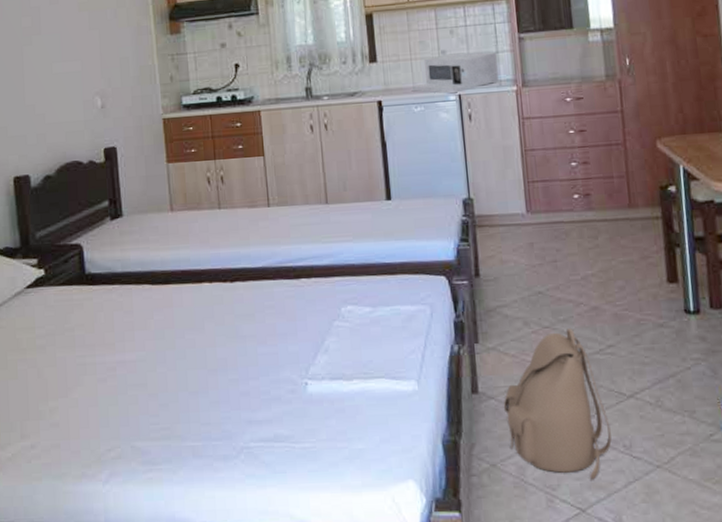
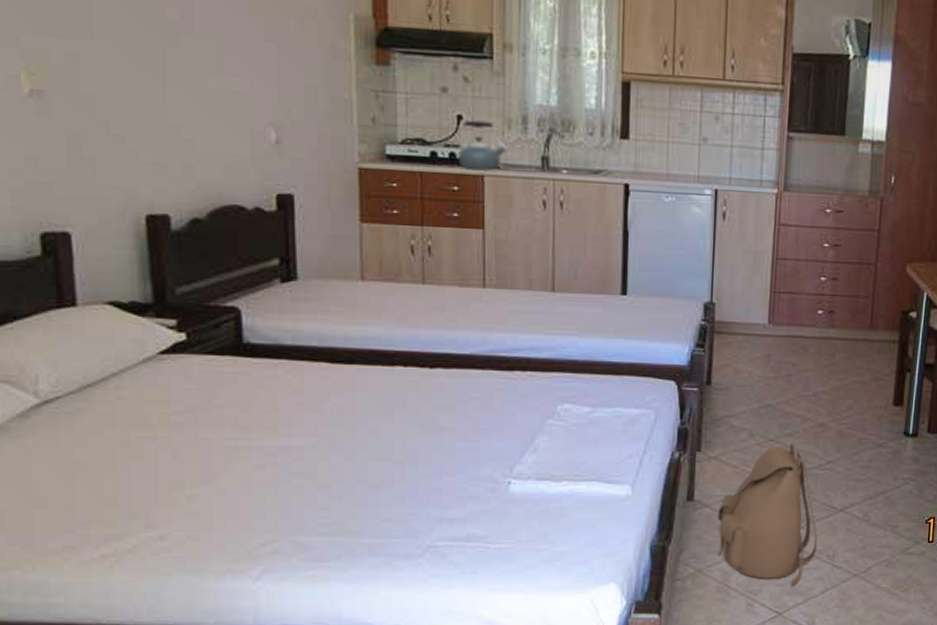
kettle: none [237,65,278,108] -> present [457,120,509,171]
microwave: present [411,52,499,94] -> none [664,142,761,188]

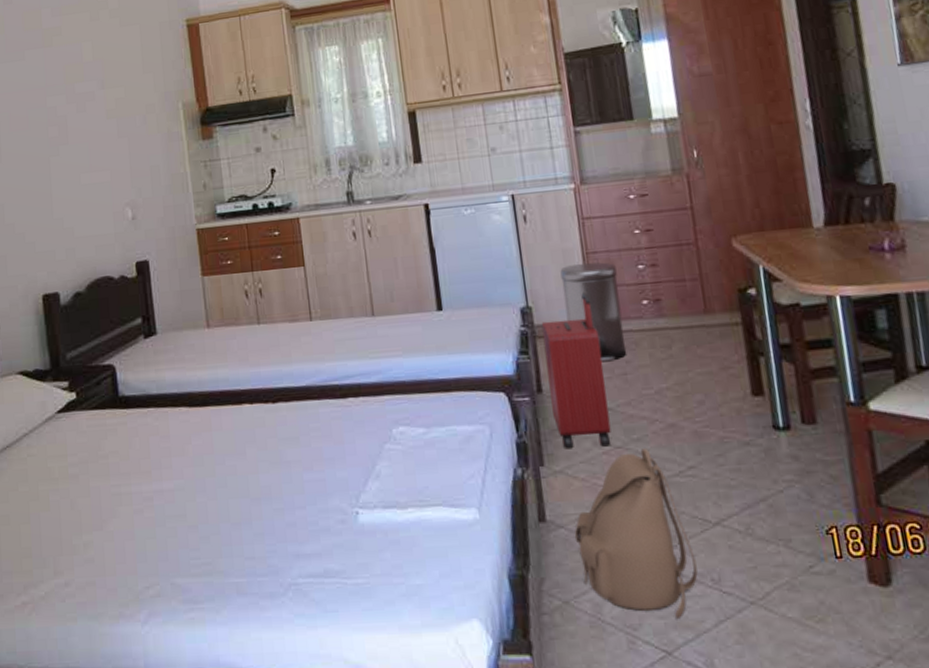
kettle: present [457,120,509,171] -> none [274,169,317,215]
suitcase: none [717,295,773,439] -> present [541,291,611,449]
pedal bin: none [746,268,801,363] -> present [560,262,627,362]

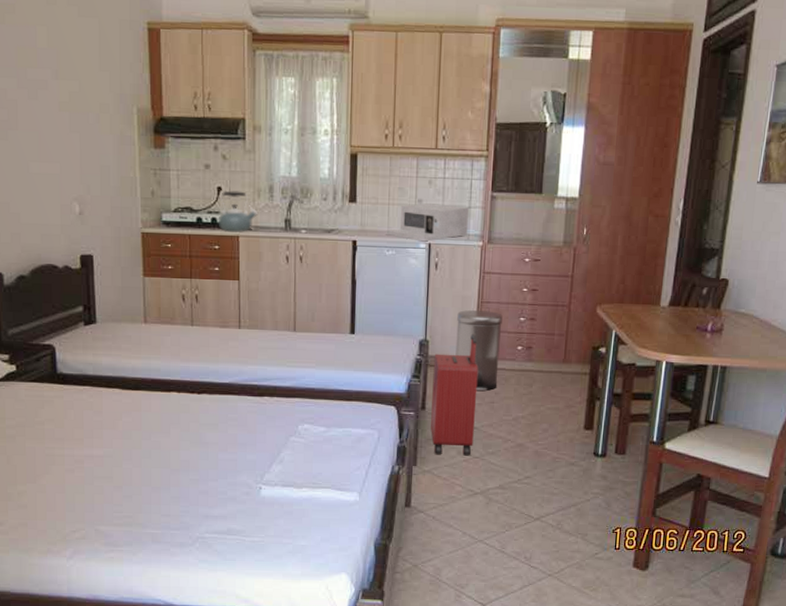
kettle: none [274,169,317,215] -> present [218,190,259,232]
microwave: none [460,148,555,194] -> present [386,203,469,242]
backpack: present [574,448,698,619] -> none [430,460,516,582]

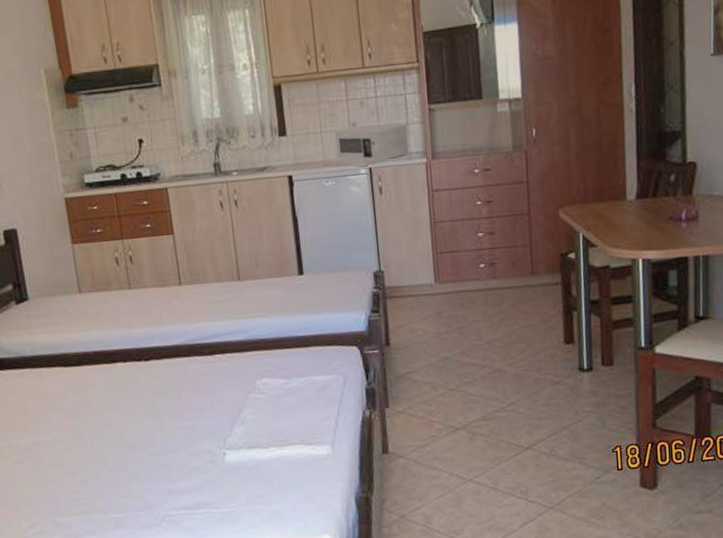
kettle: present [218,190,259,232] -> none [142,140,185,185]
suitcase: present [430,333,478,456] -> none [391,257,447,393]
pedal bin: present [455,310,503,392] -> none [410,230,464,319]

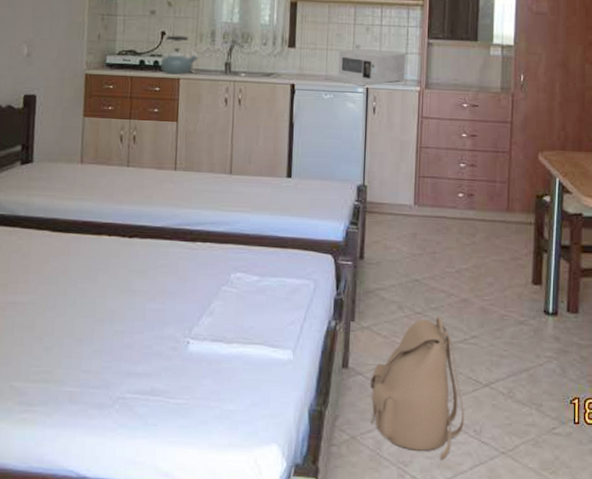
kettle: none [142,140,185,185] -> present [160,35,200,75]
backpack: none [411,390,510,524] -> present [369,317,464,460]

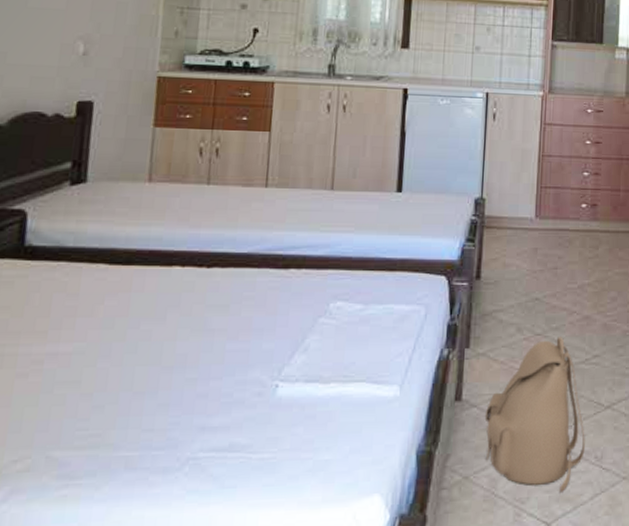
kettle: present [160,35,200,75] -> none [250,33,299,78]
microwave: present [324,49,405,86] -> none [440,50,528,91]

